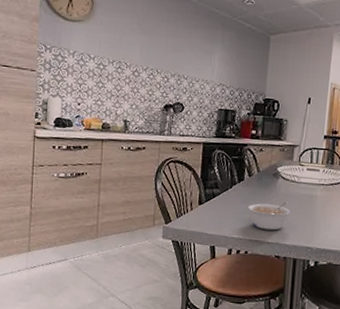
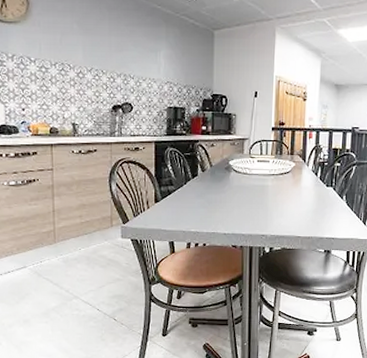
legume: present [247,202,291,231] -> none [203,194,244,222]

